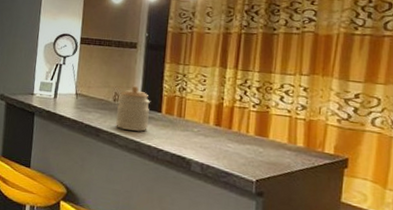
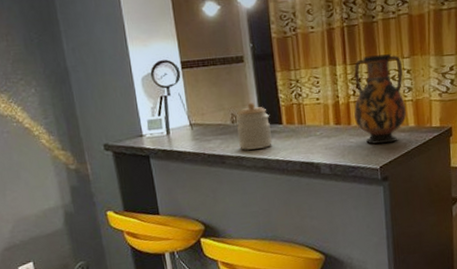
vase: none [237,65,299,159] -> present [354,54,407,144]

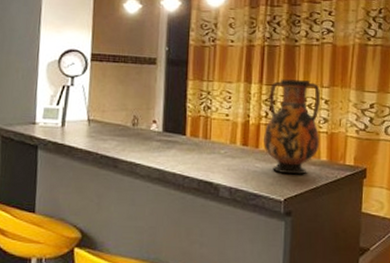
jar: present [235,102,272,150] -> none [135,106,173,158]

